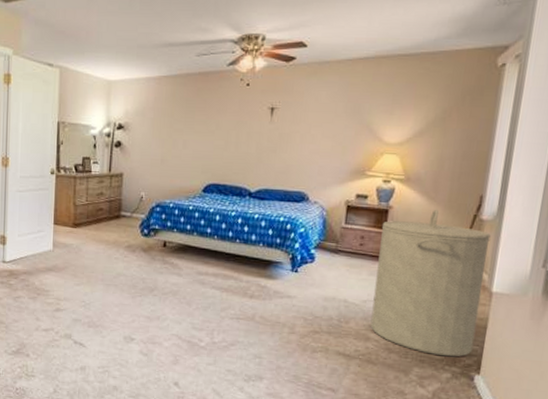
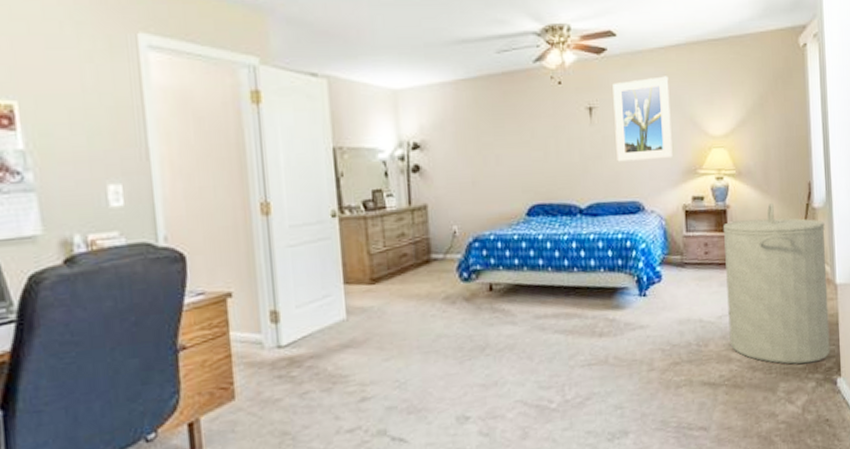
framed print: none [290,85,352,159] -> present [612,76,673,162]

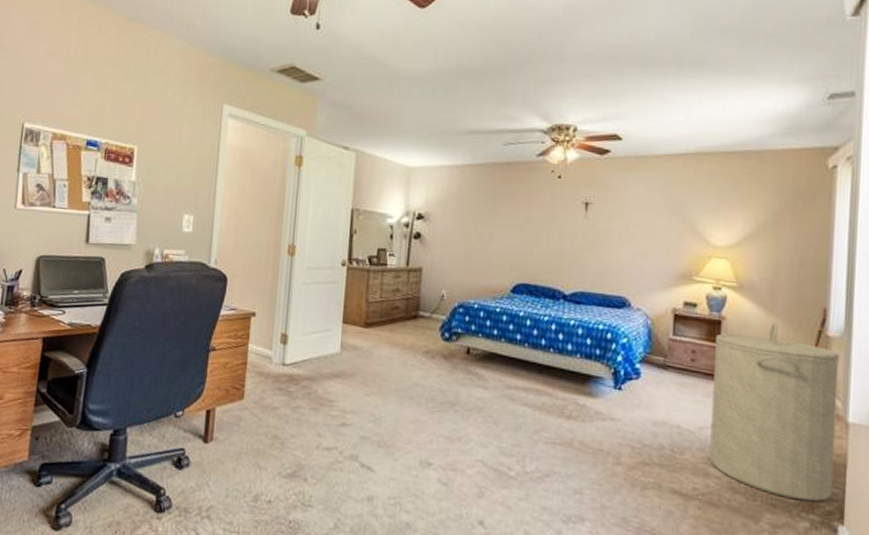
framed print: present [612,76,673,162] -> none [607,181,672,261]

